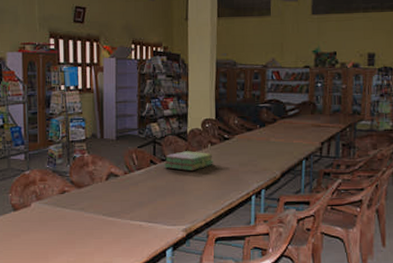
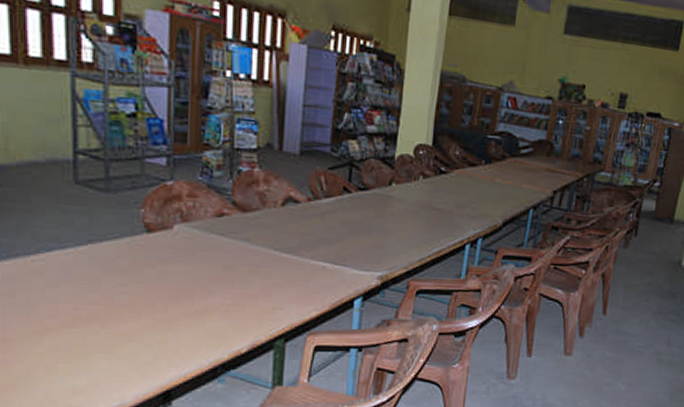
stack of books: present [163,151,213,172] -> none [360,181,424,207]

